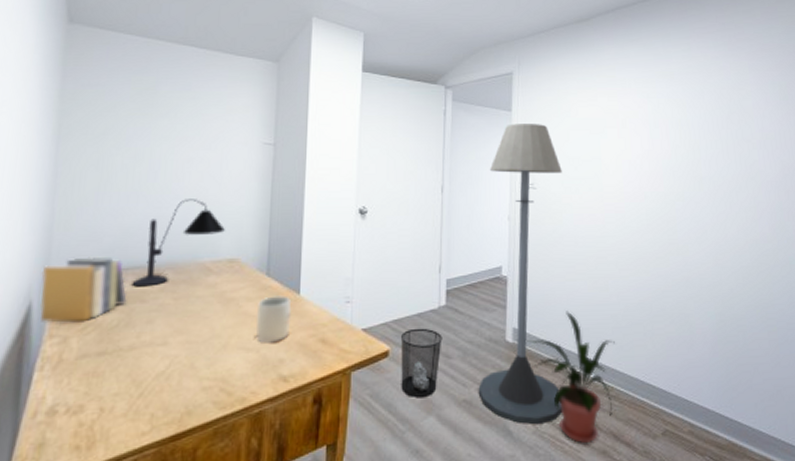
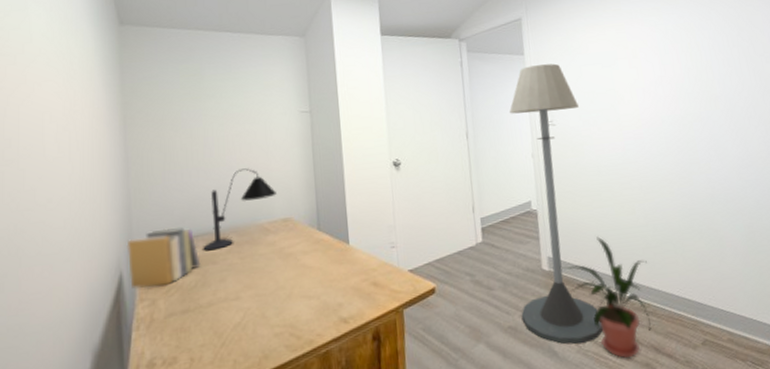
mug: present [255,295,292,343] -> none [312,246,345,291]
waste bin: present [401,328,442,398] -> none [445,264,483,329]

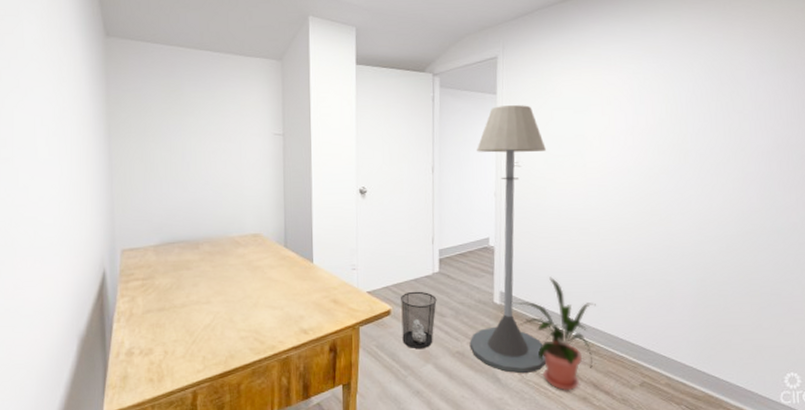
books: present [126,227,201,289] -> none [110,233,176,286]
desk lamp: present [203,168,276,251] -> none [178,184,248,257]
waste bin: none [445,264,483,329] -> present [401,291,437,349]

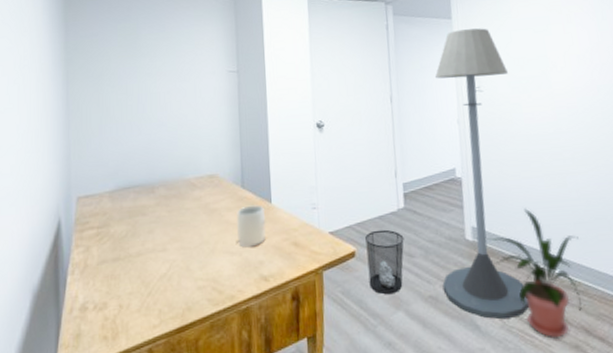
mug: none [278,264,308,303] -> present [236,205,267,247]

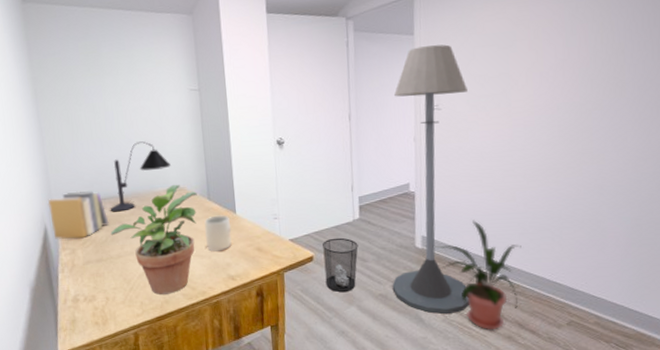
books: none [65,179,131,235] -> present [48,191,109,240]
potted plant: none [131,171,230,300] -> present [110,184,197,295]
desk lamp: none [134,124,203,203] -> present [110,141,171,212]

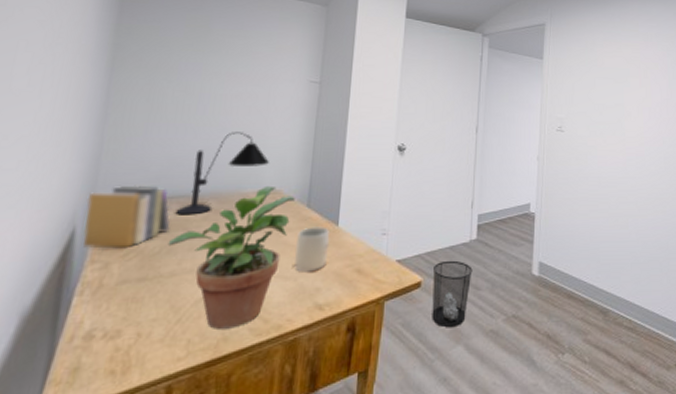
floor lamp: present [392,44,470,315] -> none [505,71,588,355]
house plant: present [434,220,521,329] -> none [550,246,633,373]

